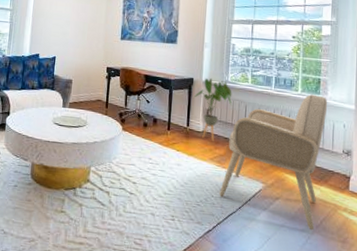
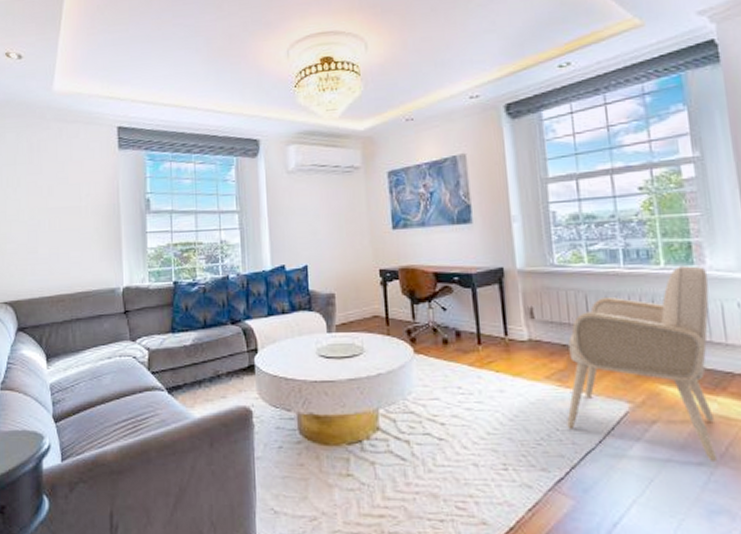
house plant: present [194,78,232,142] -> none [509,264,564,353]

